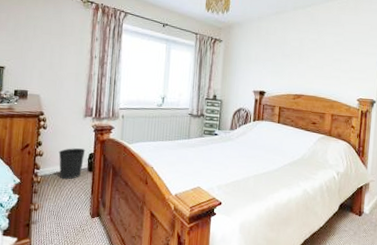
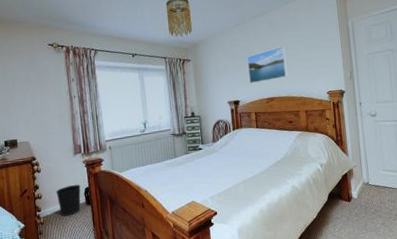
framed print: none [279,43,322,77] -> present [247,46,288,84]

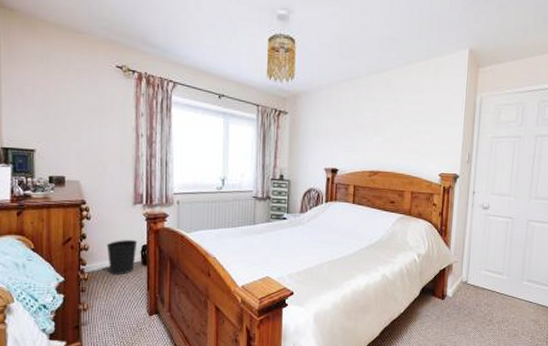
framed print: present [247,46,288,84] -> none [353,113,400,152]

